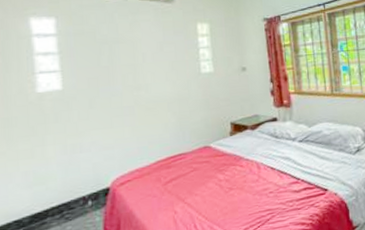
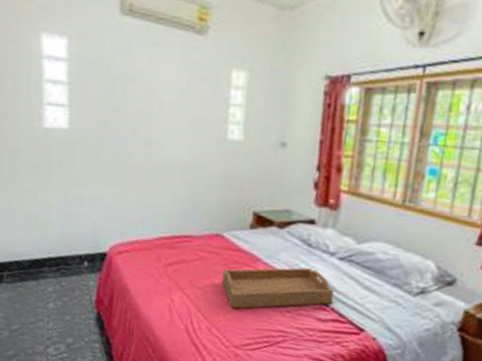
serving tray: none [215,154,302,203] -> present [222,267,334,309]

